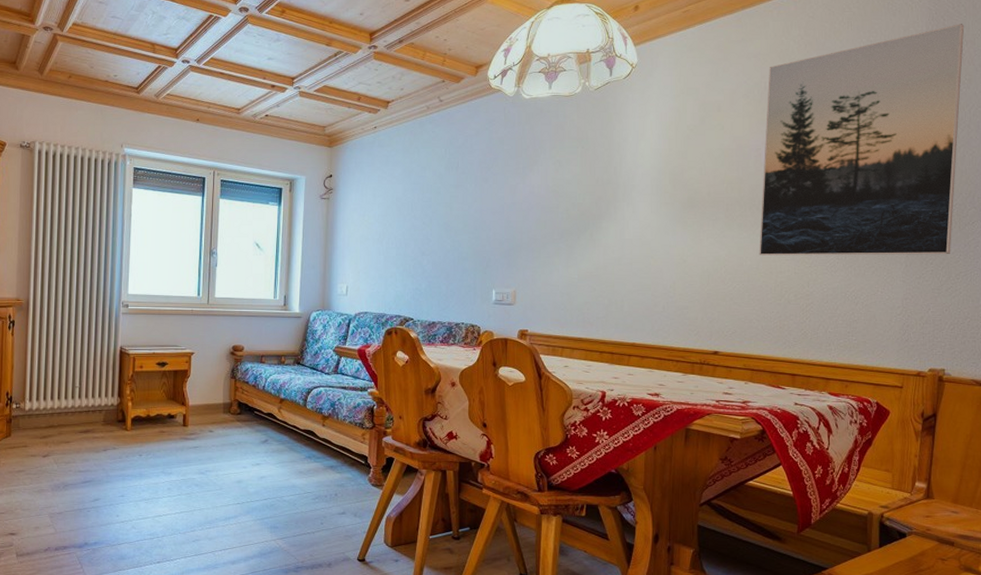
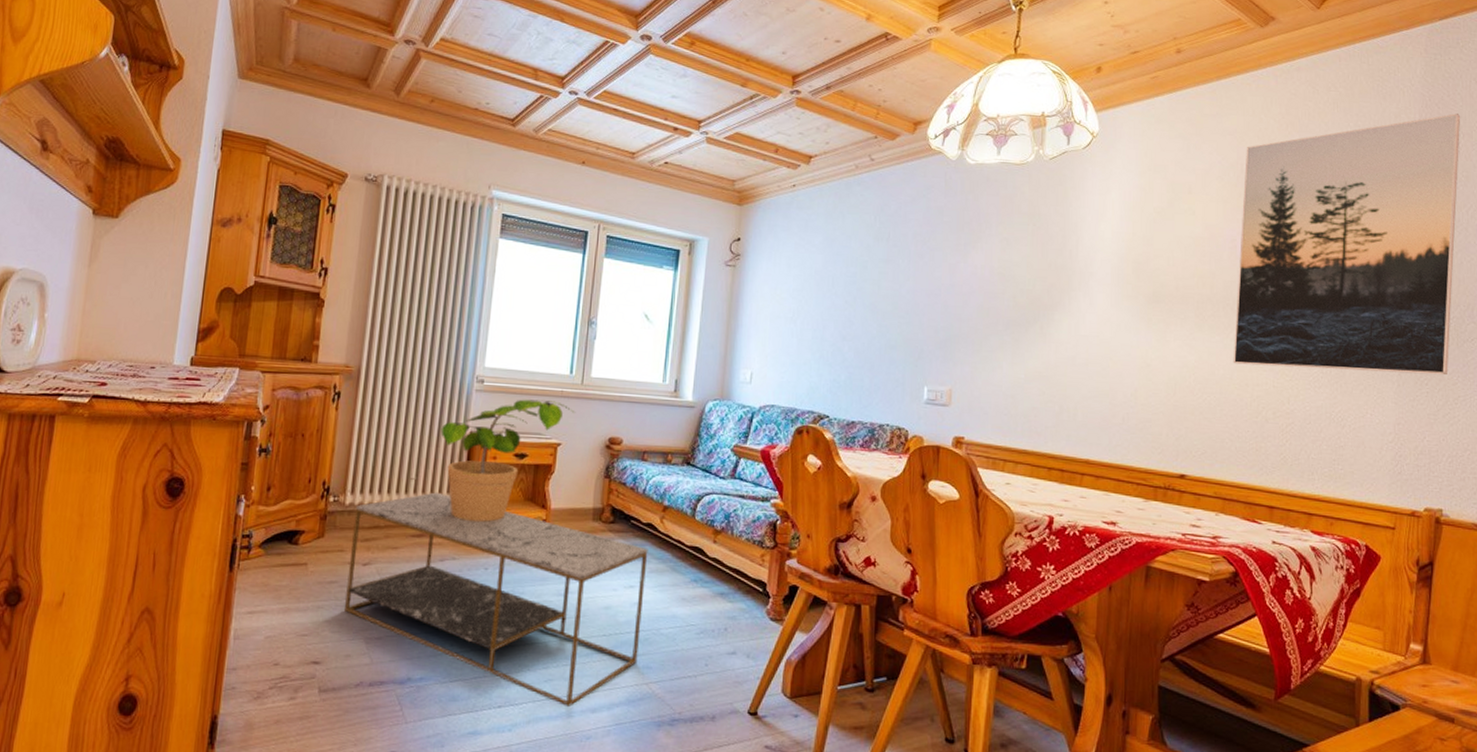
coffee table: none [32,397,270,560] -> present [345,492,648,707]
potted plant: none [96,318,204,419] -> present [440,399,575,523]

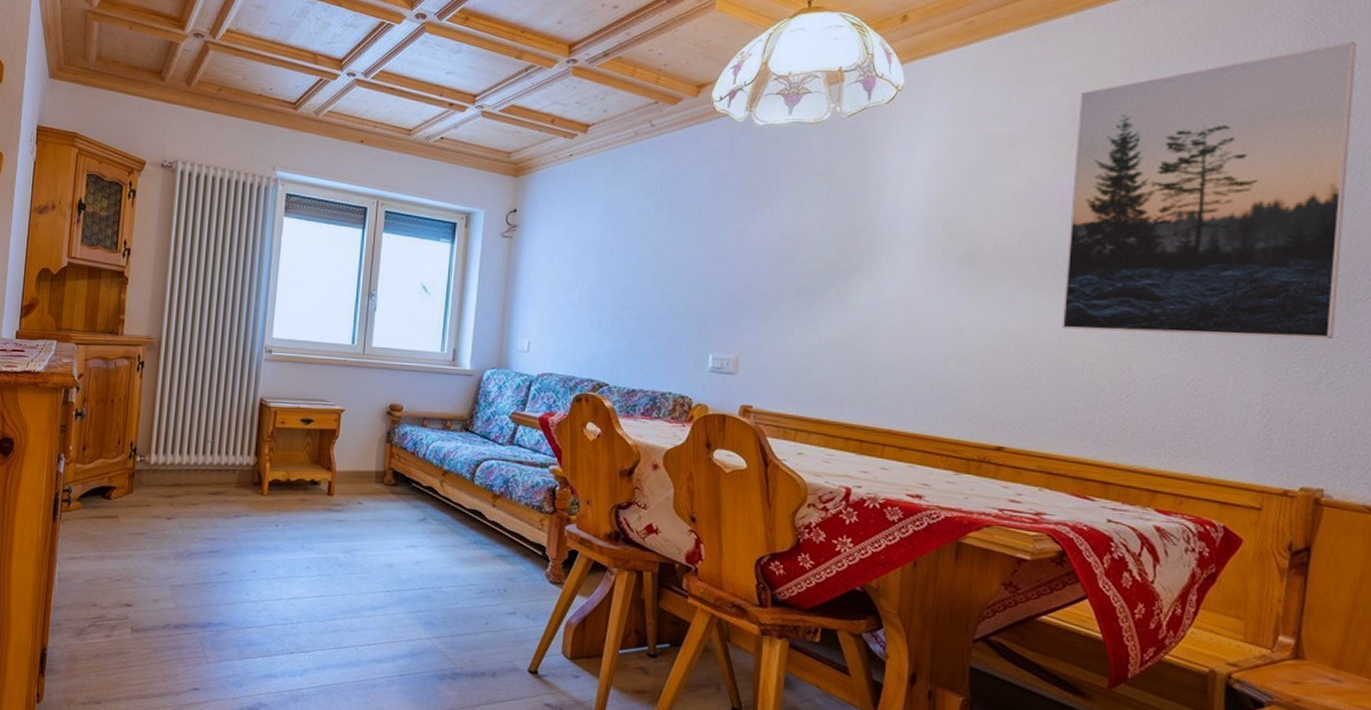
coffee table: present [345,492,648,707] -> none [152,454,429,656]
potted plant: present [440,399,575,523] -> none [233,368,357,483]

